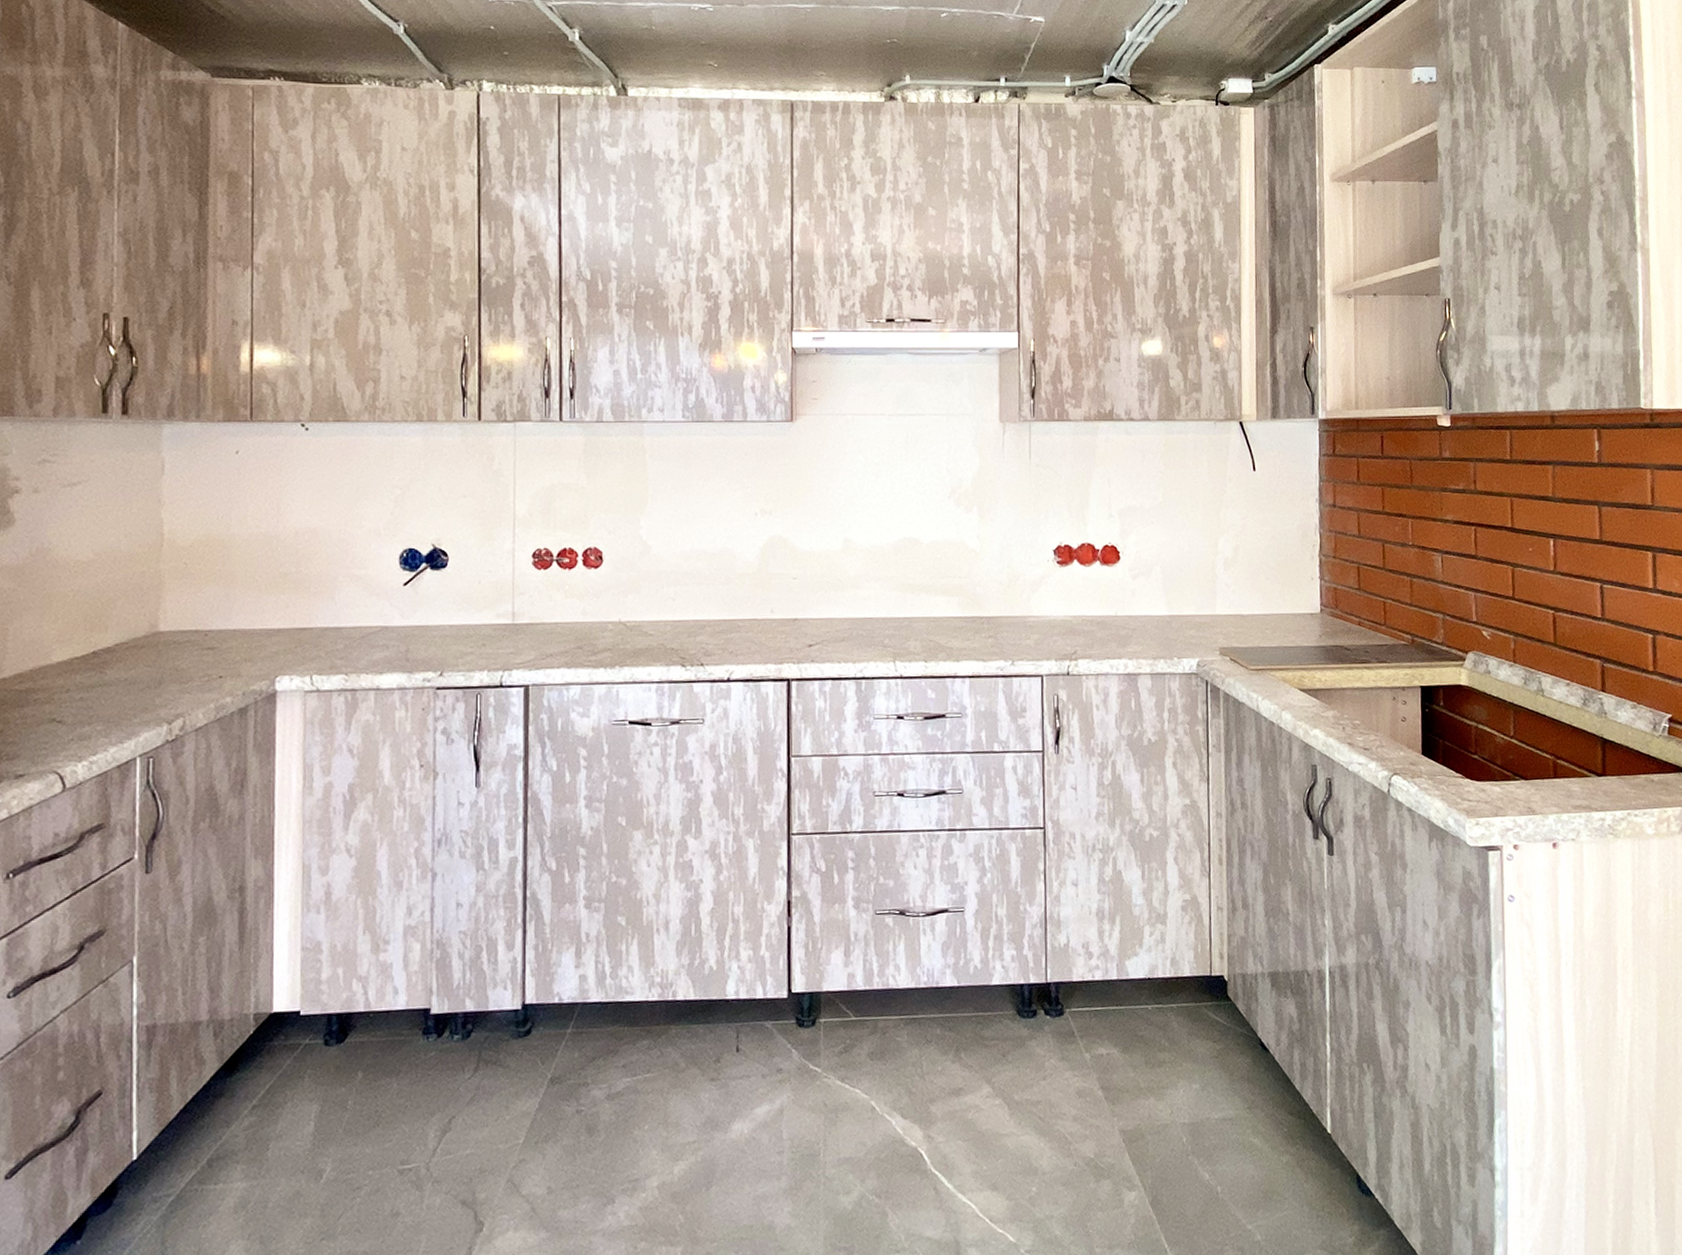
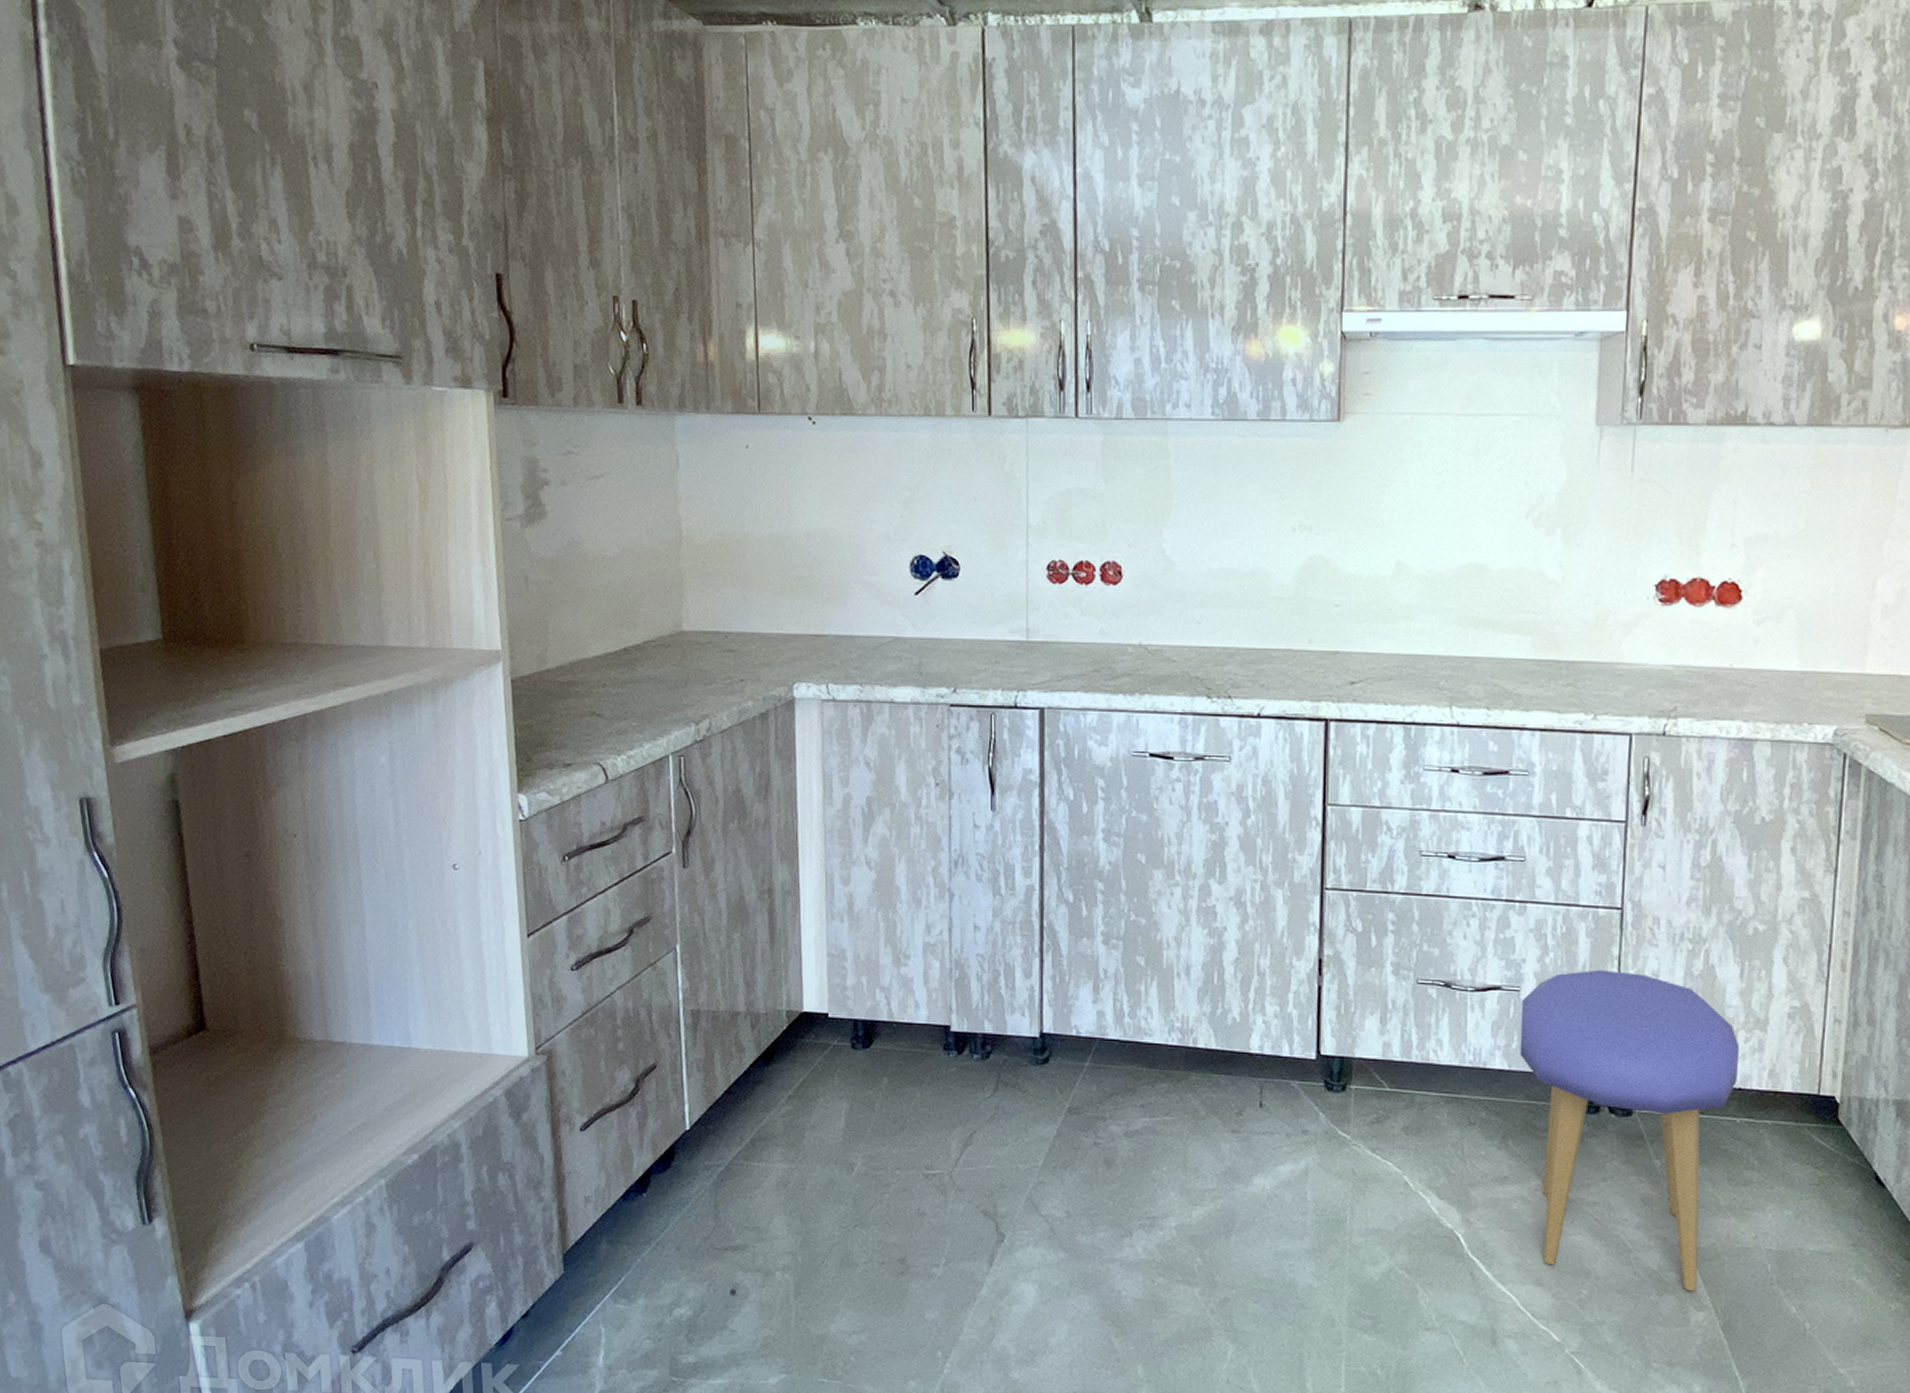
stool: none [965,884,1147,1174] -> present [1520,969,1740,1292]

